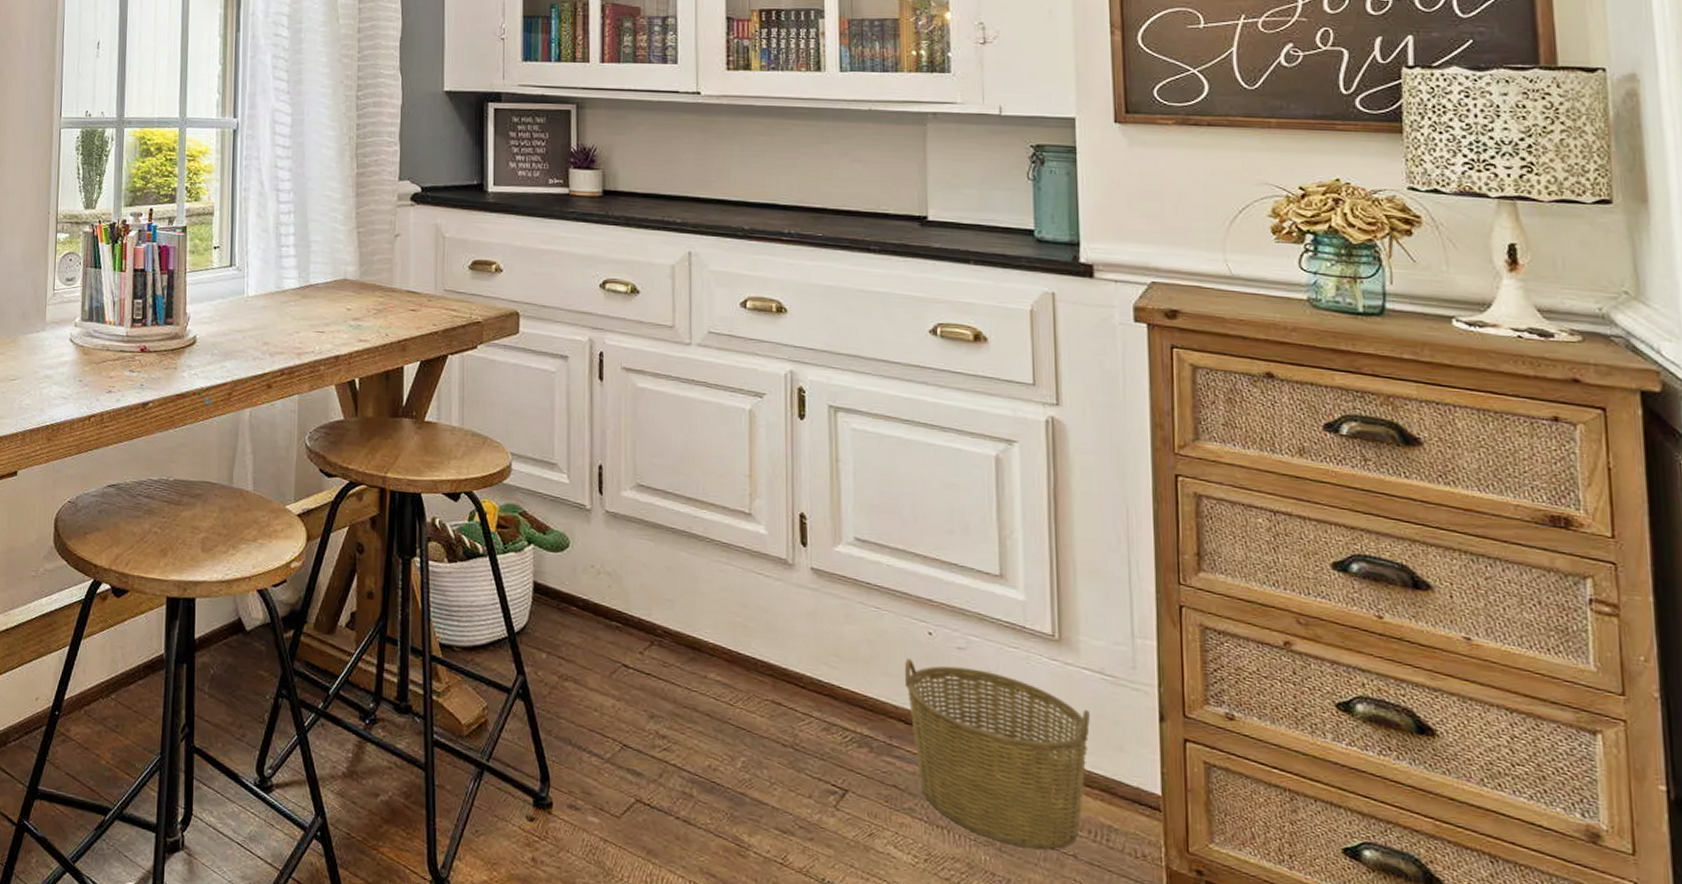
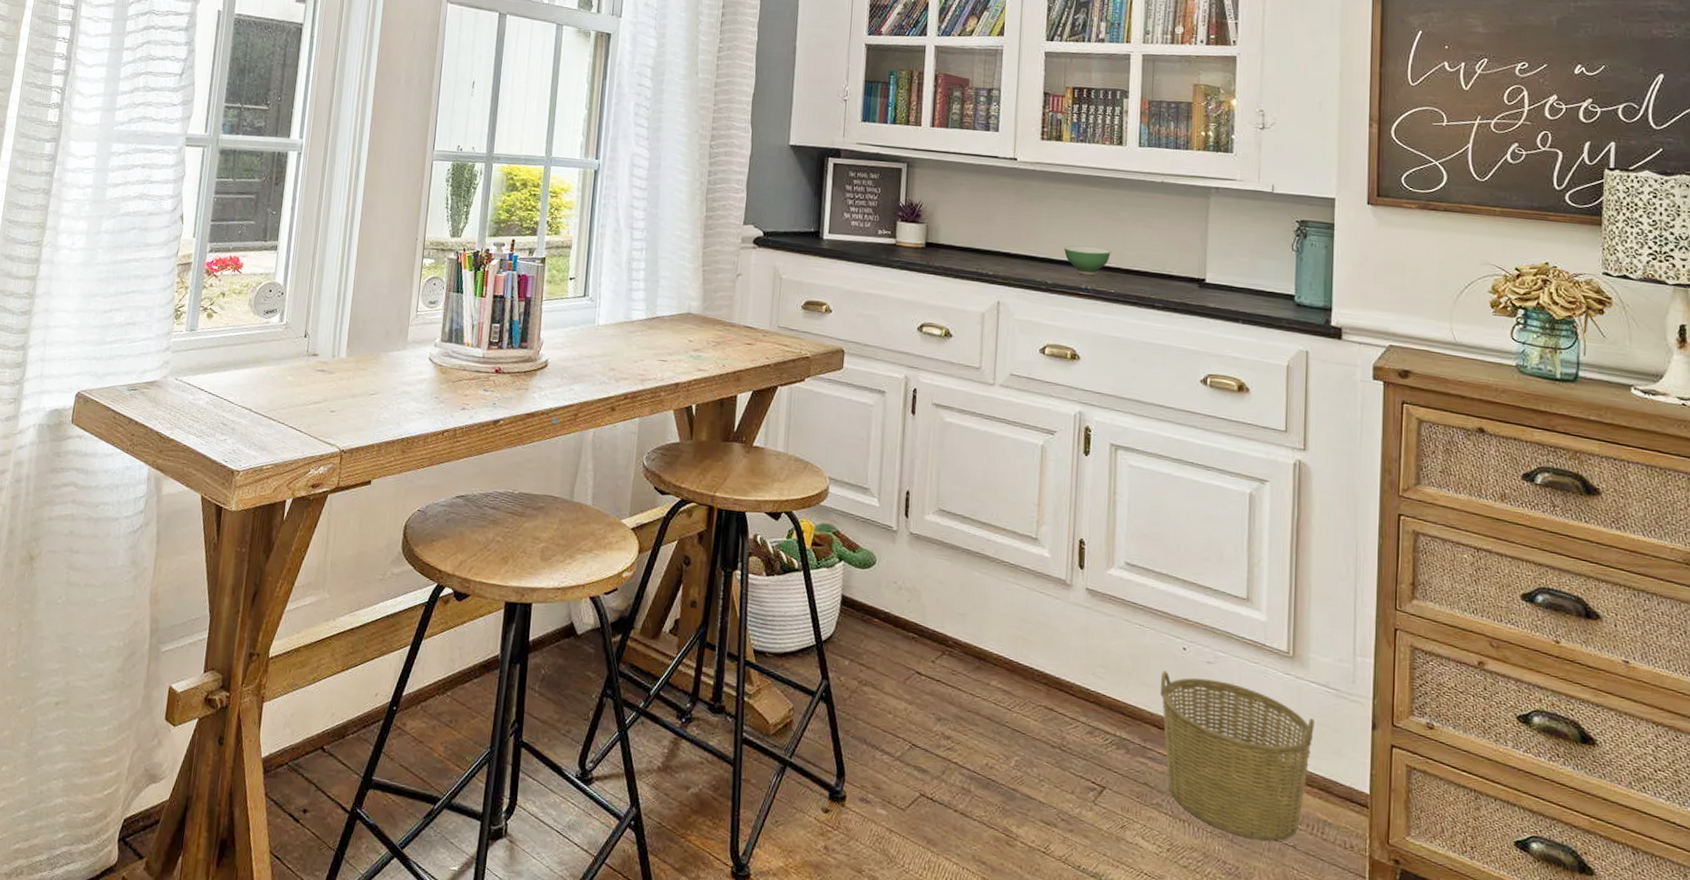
bowl: none [760,185,815,219] -> present [1063,245,1111,276]

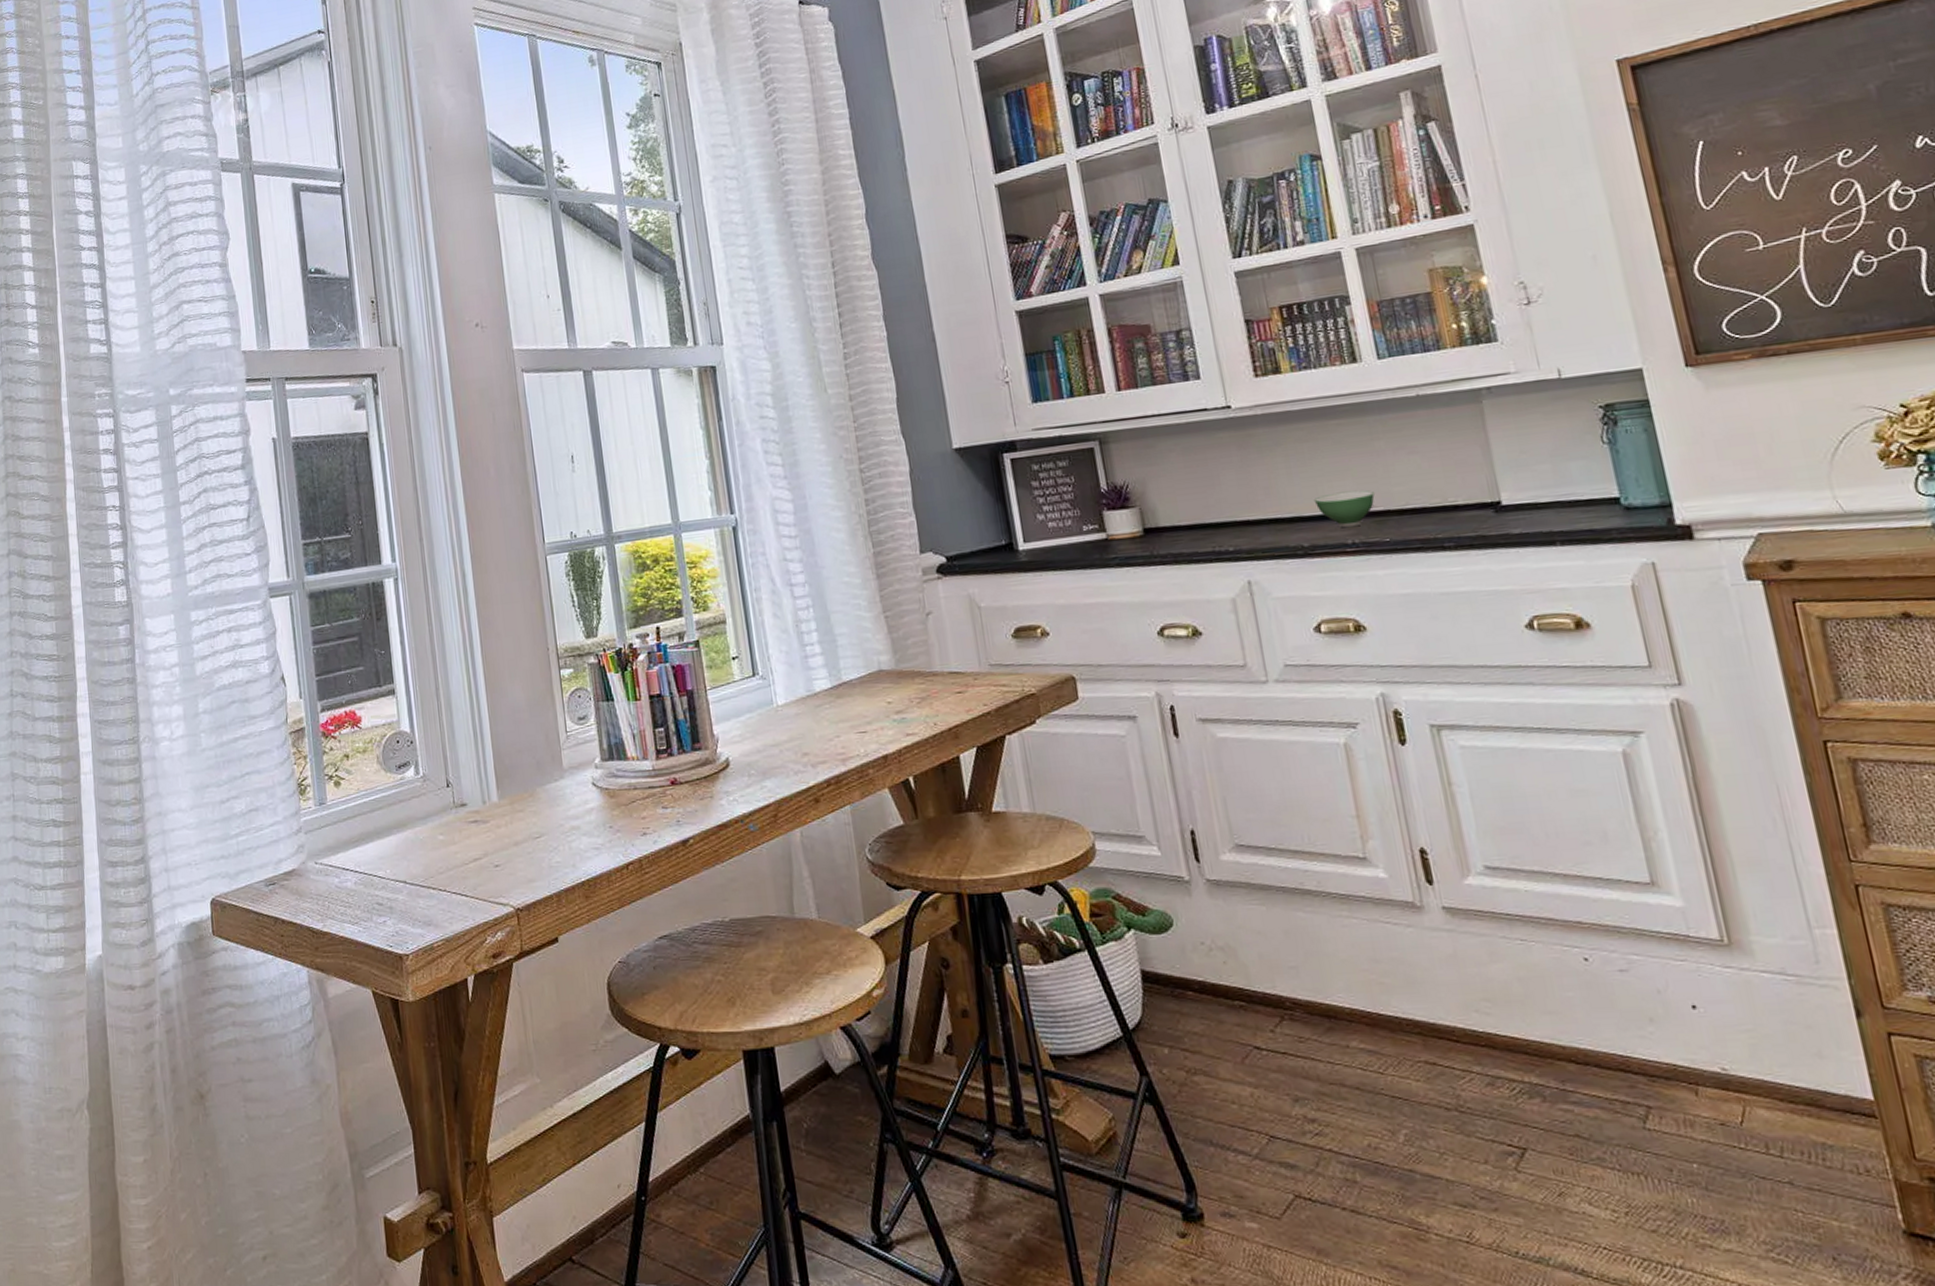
basket: present [1160,670,1314,841] -> none [1564,991,1792,1183]

